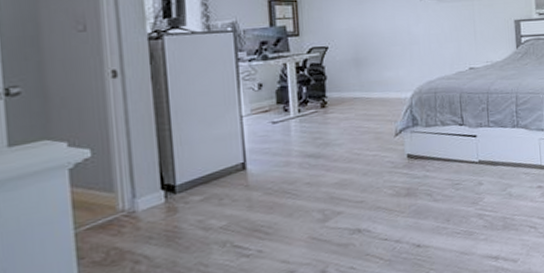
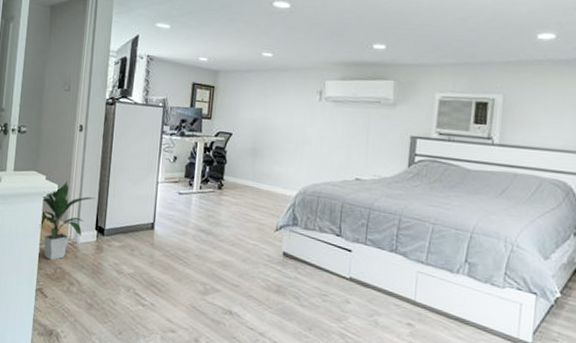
indoor plant: none [66,141,155,244] -> present [39,180,96,260]

